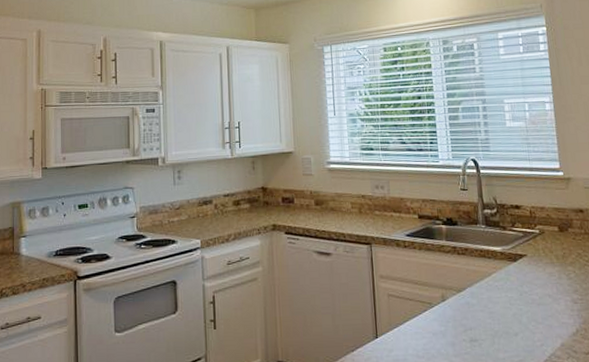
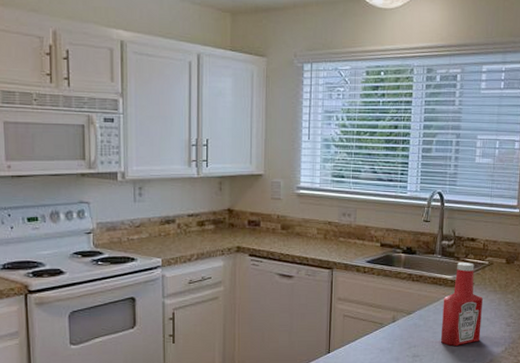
ketchup bottle: none [495,232,545,328] -> present [440,262,483,346]

